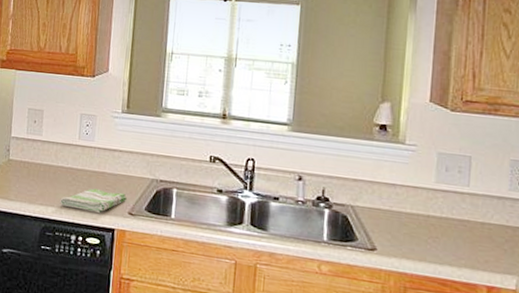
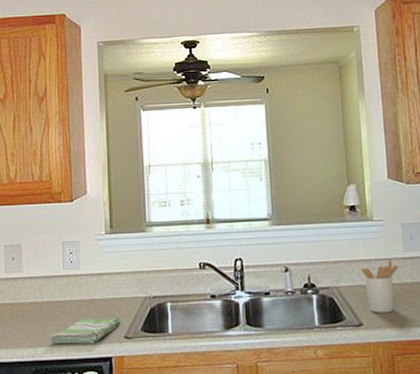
utensil holder: none [383,187,428,244] -> present [361,258,399,313]

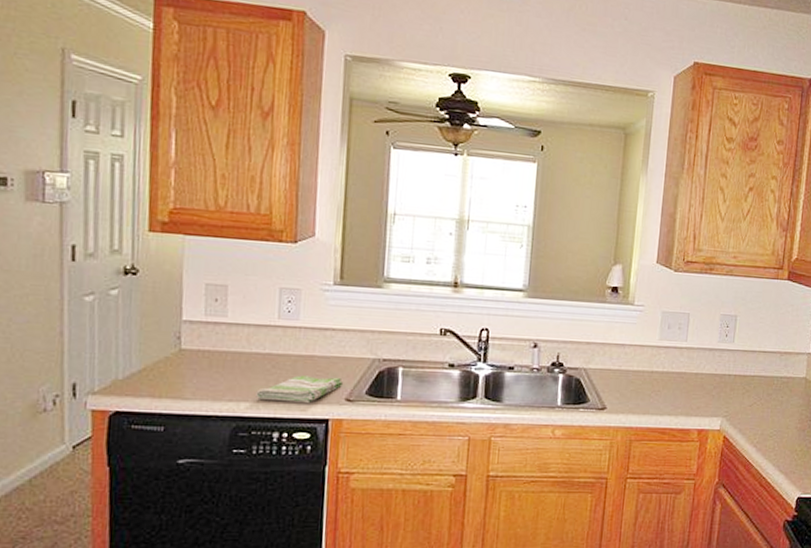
utensil holder: present [361,258,399,313] -> none [613,345,652,399]

